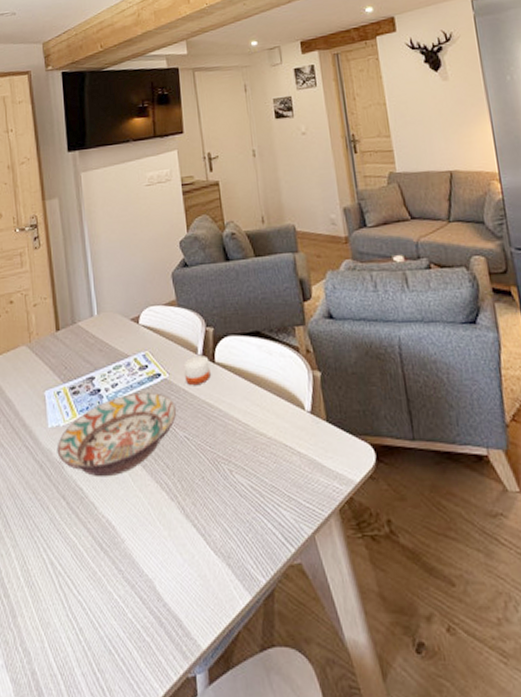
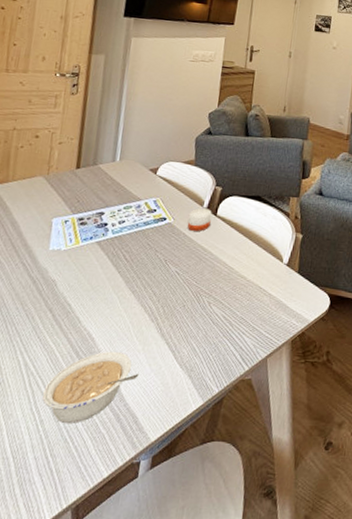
decorative bowl: present [57,391,177,477] -> none [53,230,174,297]
legume: none [76,540,172,630] -> present [42,351,139,423]

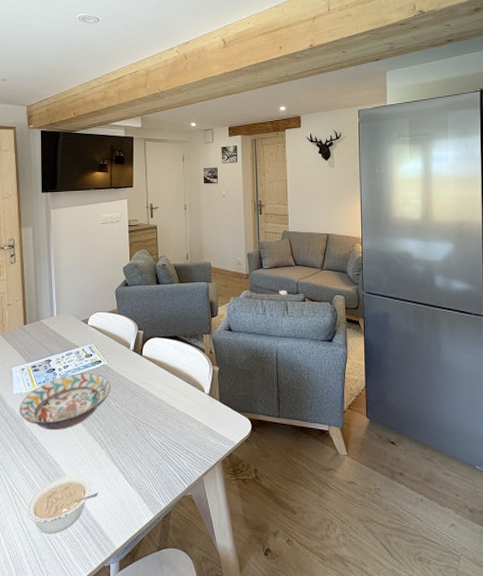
decorative bowl: none [53,230,174,297] -> present [19,373,111,431]
candle: present [187,208,212,232] -> none [119,350,138,371]

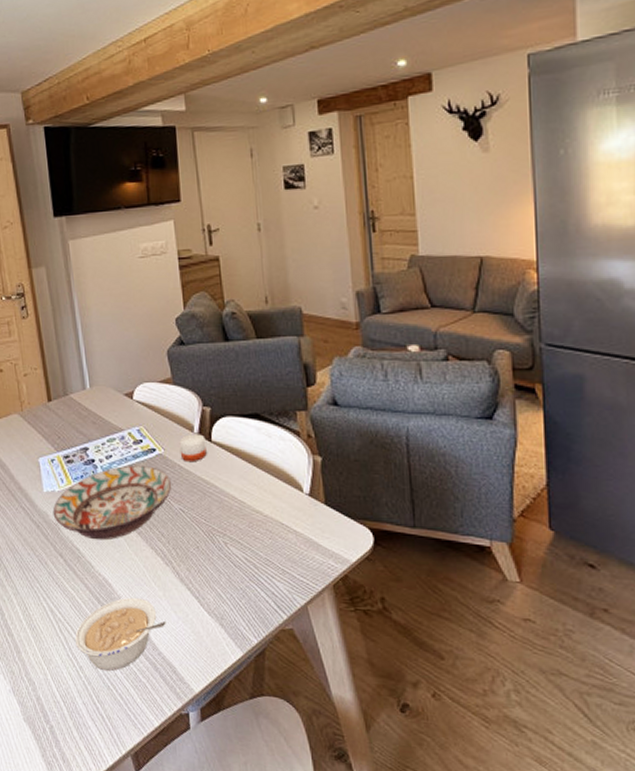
candle: none [119,350,138,371] -> present [179,434,207,463]

